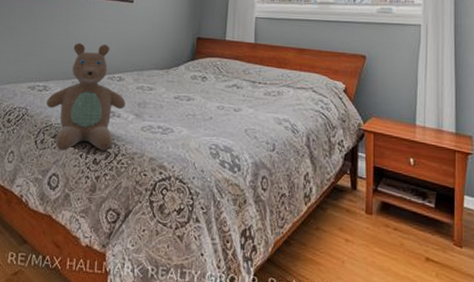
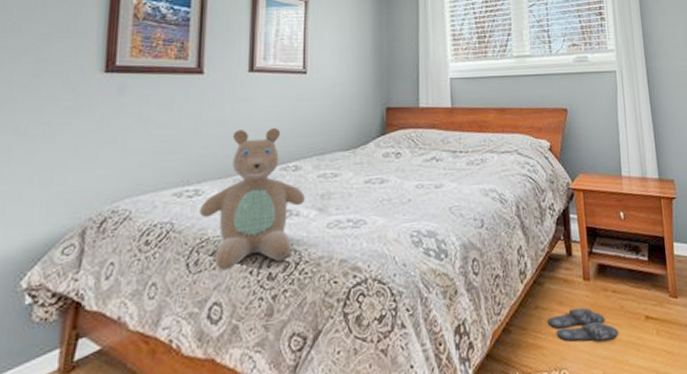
slippers: none [326,236,396,272] -> present [547,307,618,342]

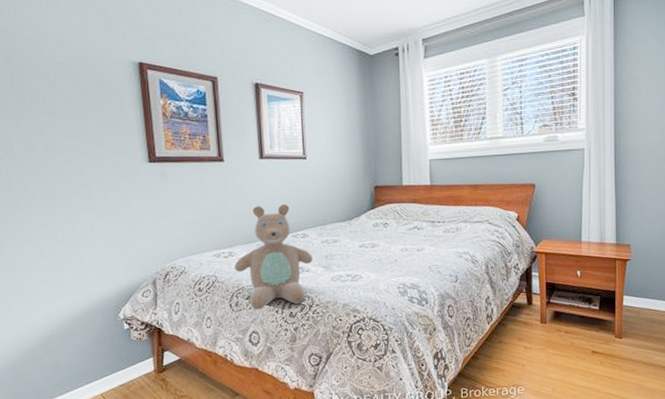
slippers: present [547,307,618,342] -> none [508,343,567,368]

